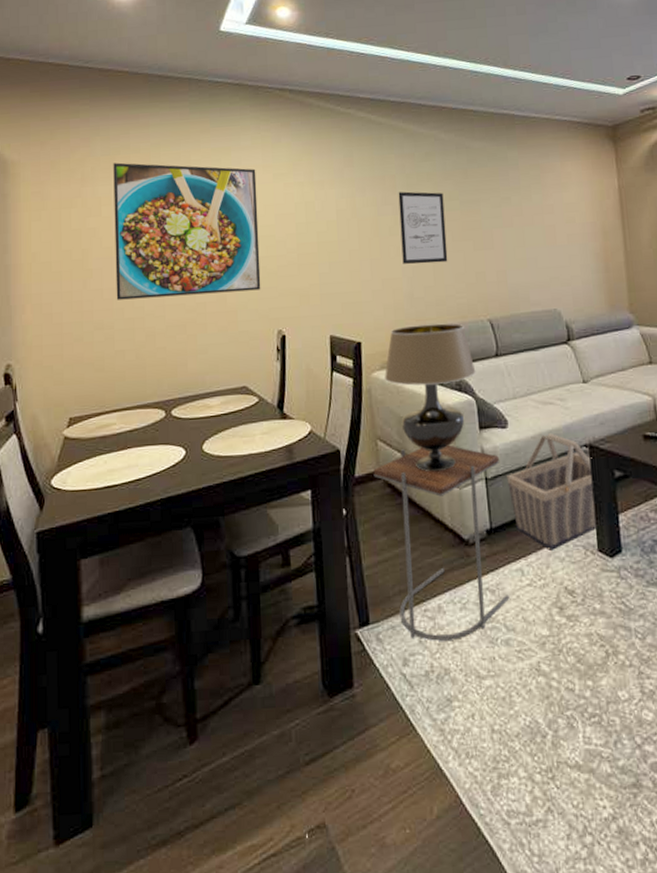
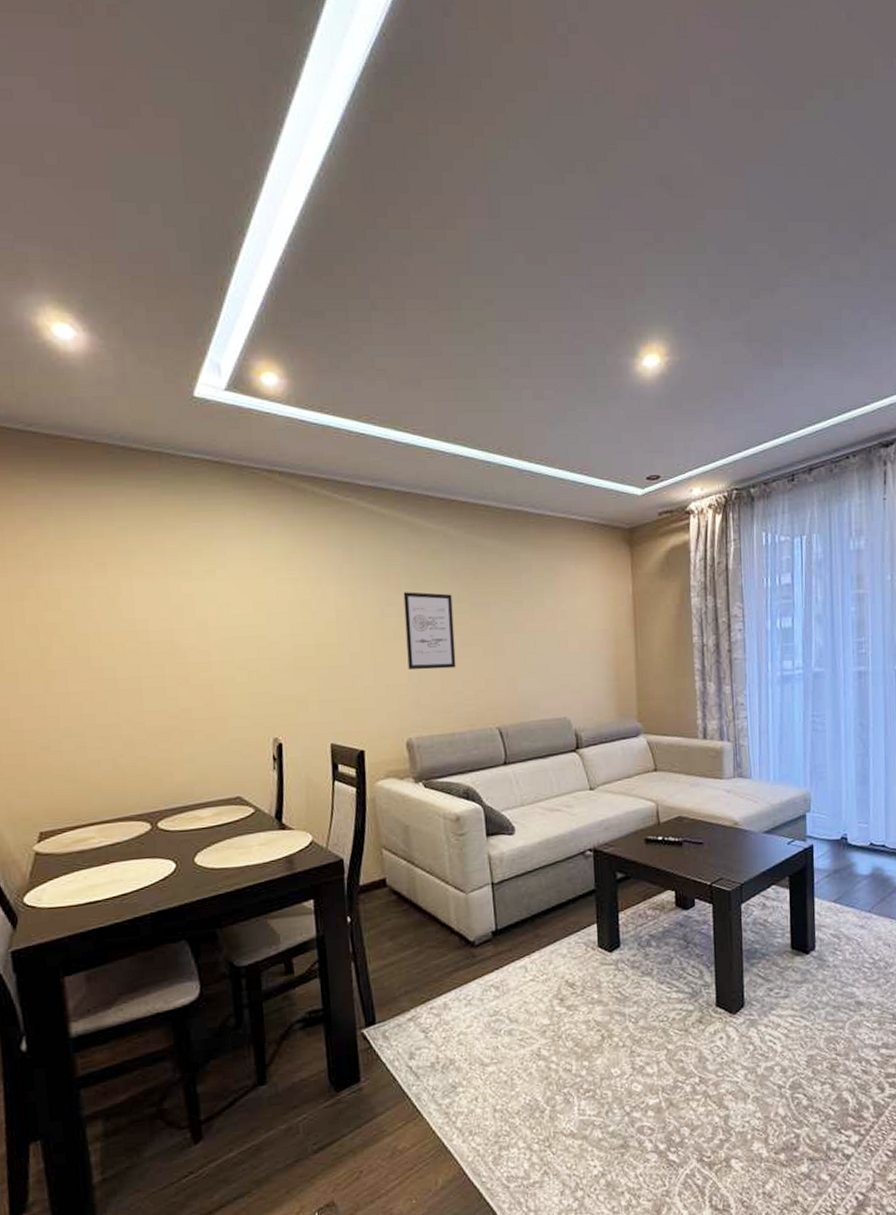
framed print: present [113,162,261,300] -> none [71,548,253,705]
side table: present [373,445,510,641] -> none [378,852,513,1036]
table lamp: present [384,323,476,472] -> none [389,731,484,879]
basket: present [507,432,599,550] -> none [513,838,599,948]

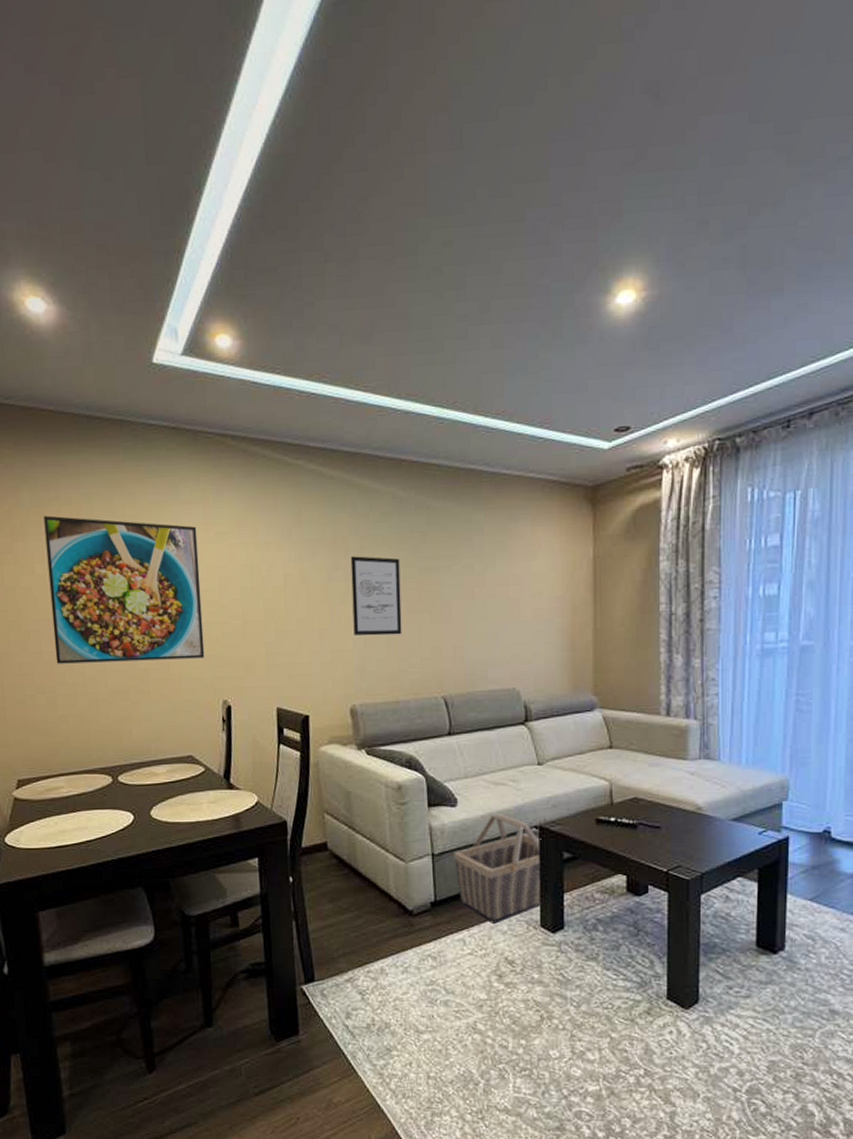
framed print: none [71,548,253,705] -> present [43,515,205,664]
basket: none [513,838,599,948] -> present [454,813,543,924]

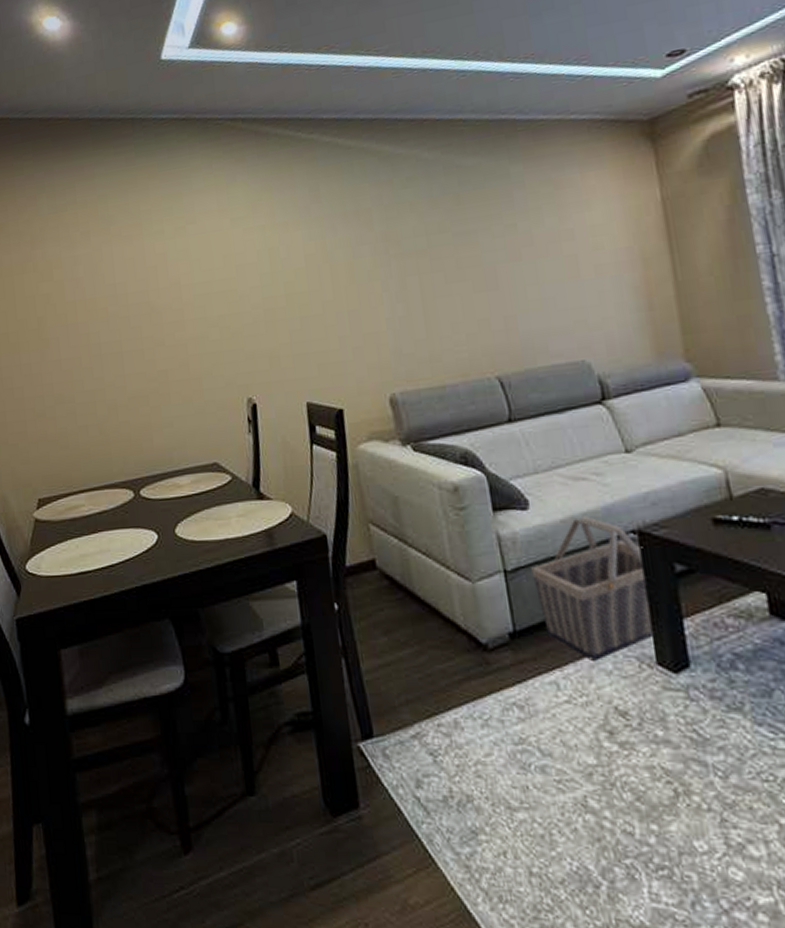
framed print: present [43,515,205,664] -> none [61,214,226,371]
wall art: present [350,556,402,636] -> none [376,224,442,314]

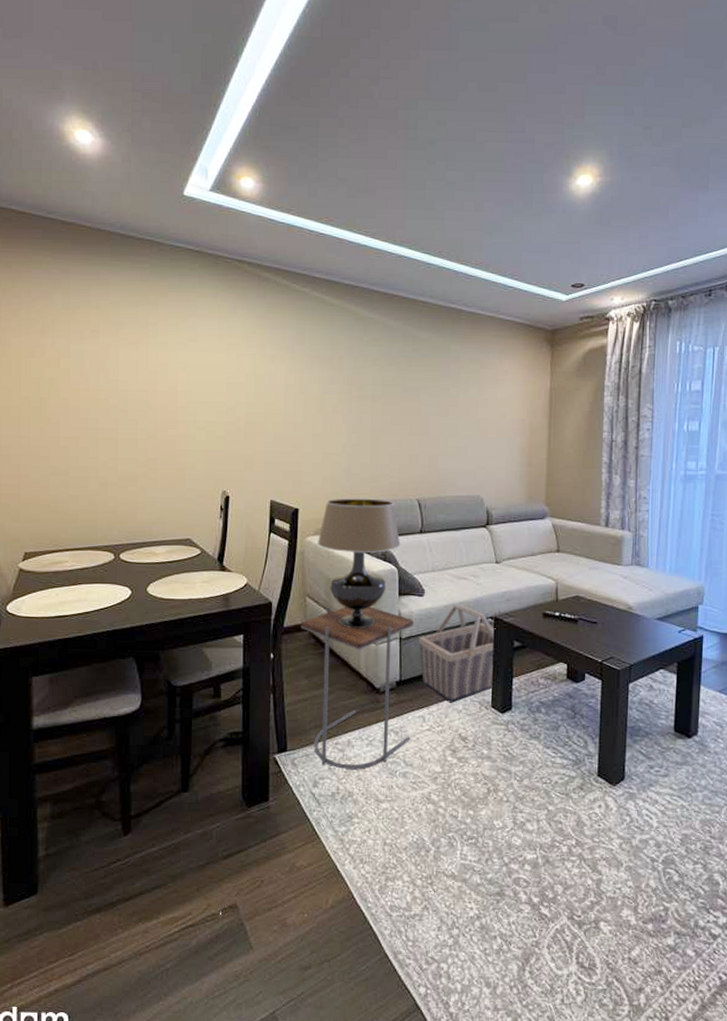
side table: none [367,530,543,762] -> present [300,606,413,769]
table lamp: none [372,383,485,562] -> present [317,498,401,629]

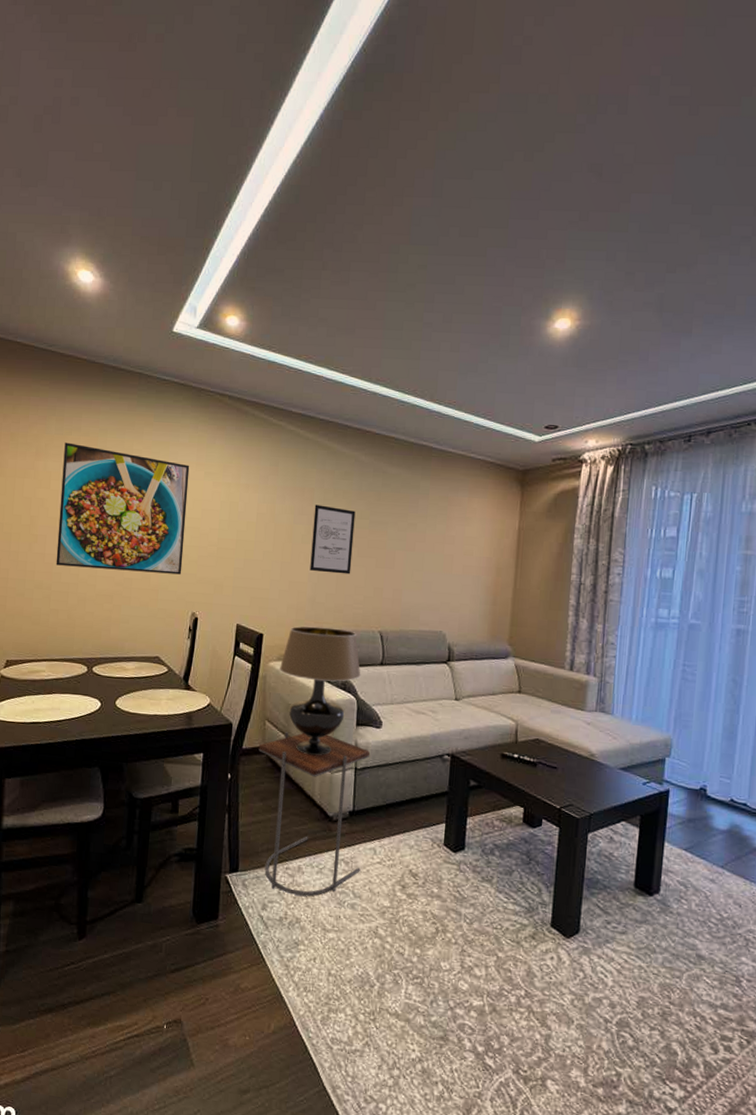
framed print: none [72,317,211,452] -> present [55,442,190,575]
wall art: none [343,373,387,443] -> present [310,504,356,575]
basket: present [419,604,496,703] -> none [374,738,452,838]

